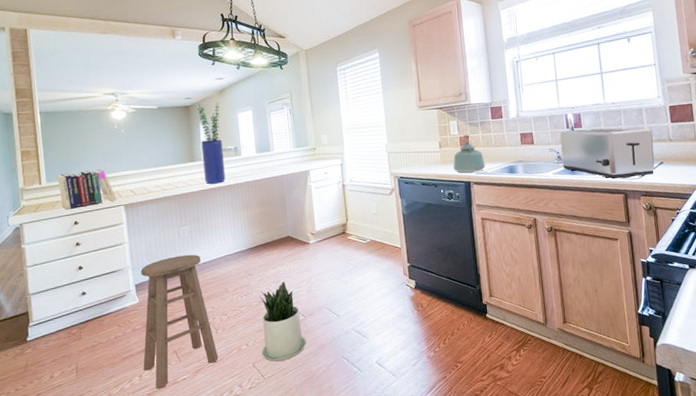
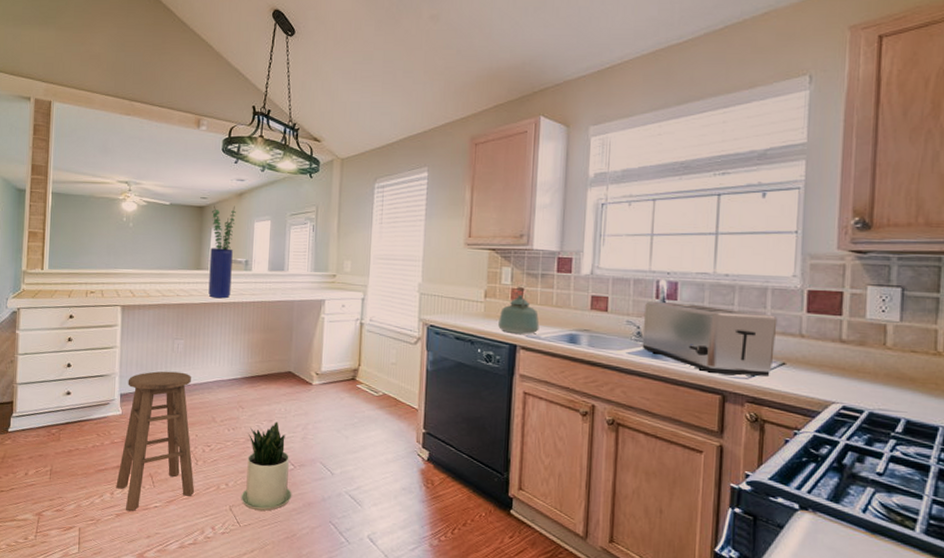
books: present [57,169,117,211] -> none [59,261,115,302]

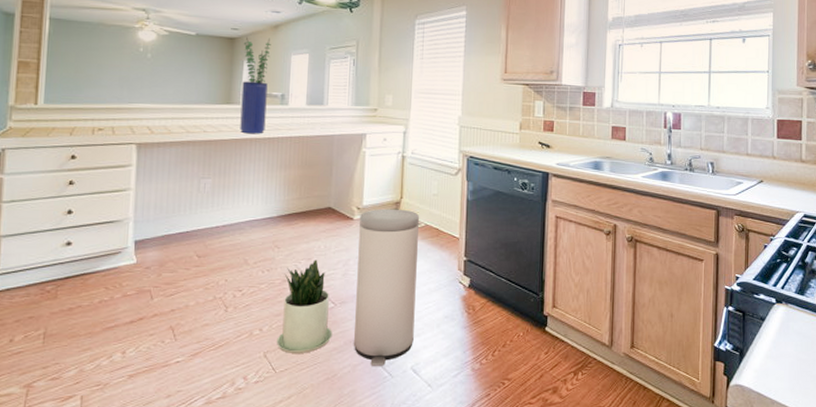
bar stool: present [116,371,195,511] -> none [128,213,224,369]
pedal bin: none [311,375,378,532] -> present [353,208,420,367]
kettle: present [498,286,540,334] -> none [532,118,569,163]
toaster: present [642,302,778,377] -> none [654,131,756,192]

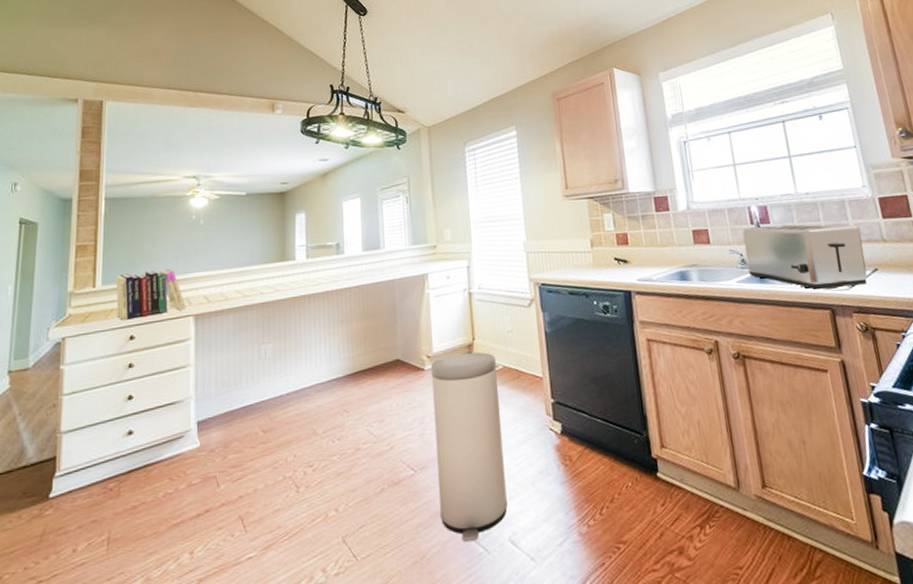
books: none [58,95,129,141] -> present [115,268,186,321]
vase: present [240,38,271,134] -> none [294,187,323,290]
planter: present [276,260,333,353] -> none [355,421,416,535]
toaster: none [654,131,756,192] -> present [743,224,868,289]

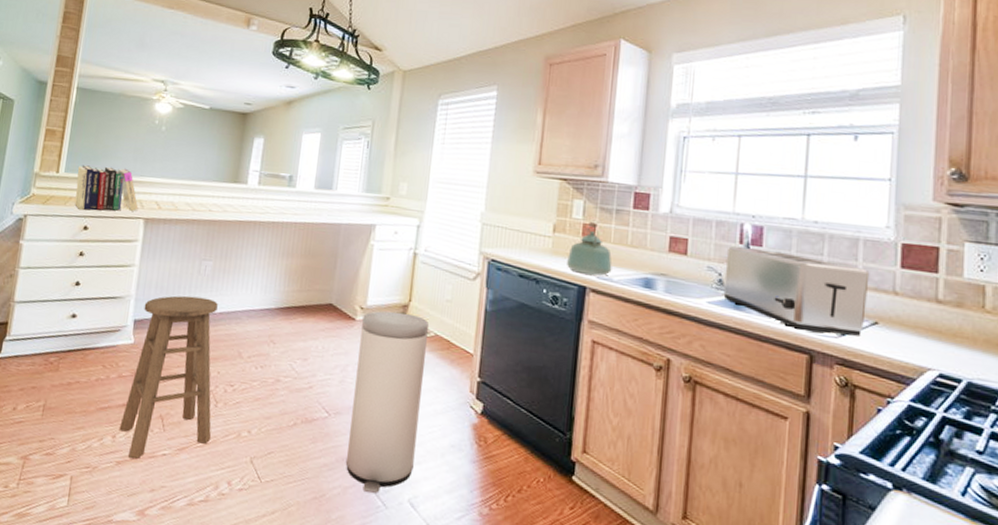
bar stool: none [196,381,298,571] -> present [119,295,218,459]
kettle: none [608,230,650,280] -> present [567,221,612,276]

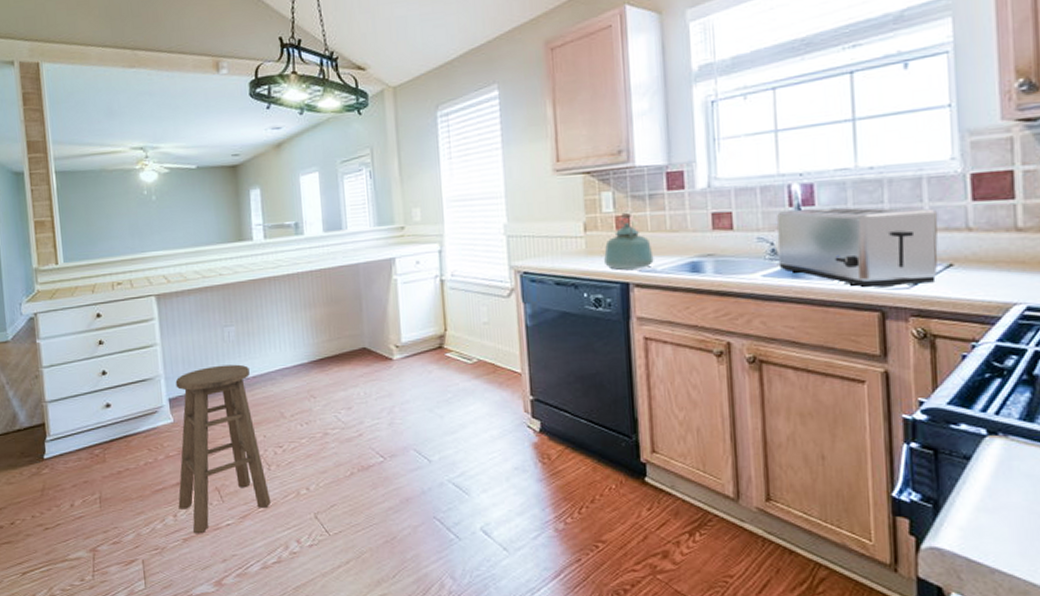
books: present [75,165,138,211] -> none [76,247,147,299]
pedal bin: present [345,311,430,494] -> none [399,343,480,528]

